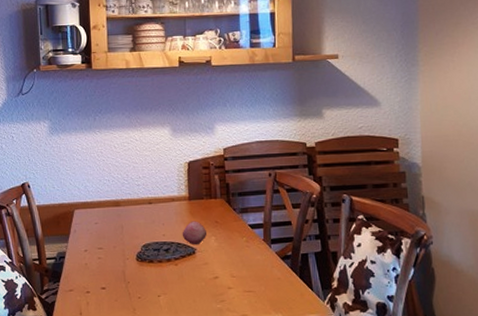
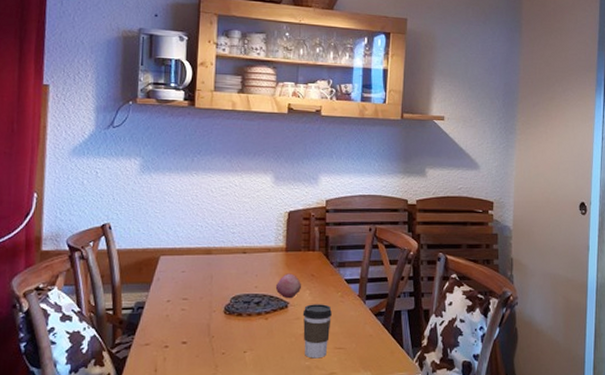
coffee cup: none [210,249,239,302] -> present [302,304,332,359]

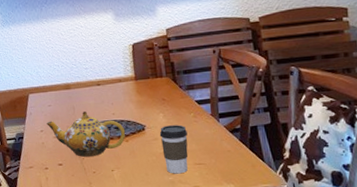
teapot: none [176,281,267,335] -> present [46,110,126,157]
fruit: present [275,273,302,299] -> none [130,99,155,122]

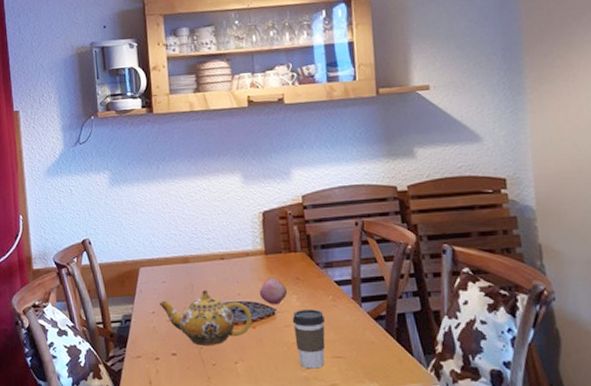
fruit: none [130,99,155,122] -> present [259,277,288,305]

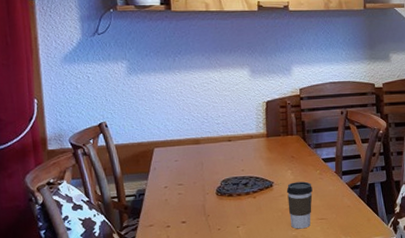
teapot: present [159,289,253,346] -> none [172,166,254,214]
fruit: present [259,277,288,305] -> none [260,156,284,179]

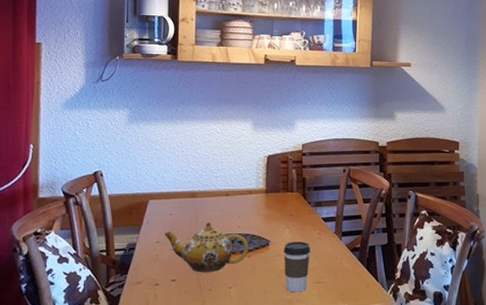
teapot: none [172,166,254,214] -> present [164,222,249,272]

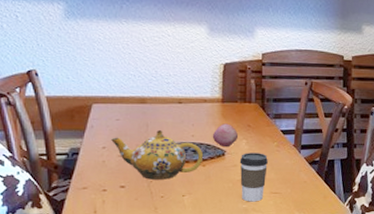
fruit: none [257,213,282,237] -> present [212,123,239,148]

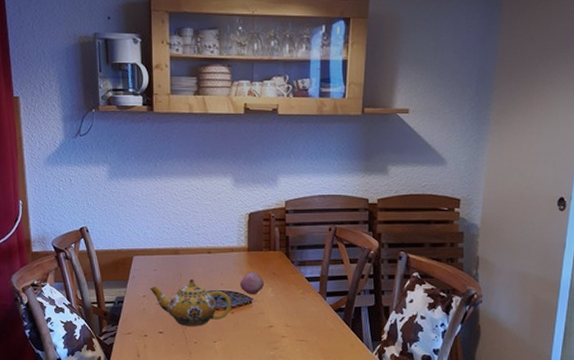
coffee cup: present [239,153,268,202] -> none [266,300,294,349]

